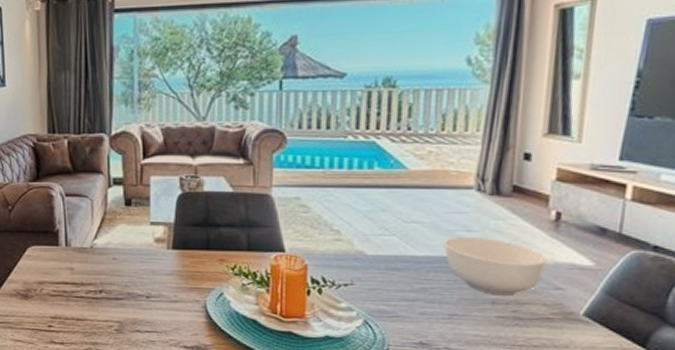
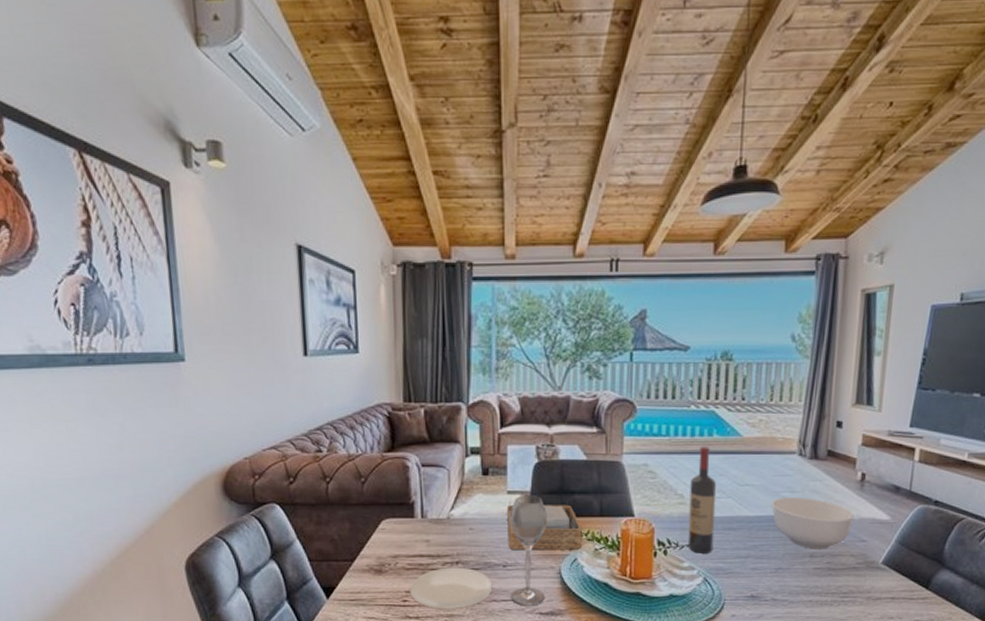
plate: none [55,295,136,338] -> present [410,567,493,610]
napkin holder: none [149,236,228,284] -> present [506,505,582,551]
wineglass: none [152,227,191,339] -> present [509,496,547,606]
wine bottle: none [345,180,379,294] -> present [687,447,717,554]

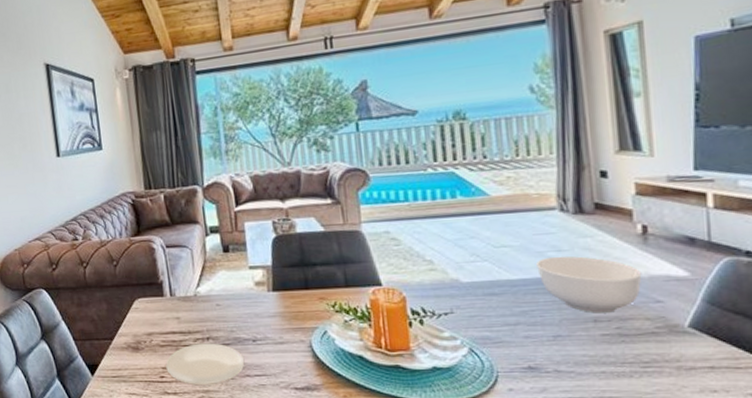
napkin holder: present [506,505,582,551] -> none [250,277,330,324]
wineglass: present [509,496,547,606] -> none [253,269,299,381]
wine bottle: present [687,447,717,554] -> none [438,209,476,322]

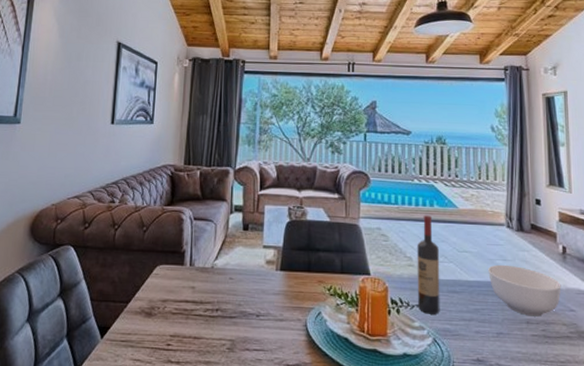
plate: present [165,343,245,386] -> none [174,314,247,357]
wine bottle: none [438,209,476,322] -> present [417,215,440,314]

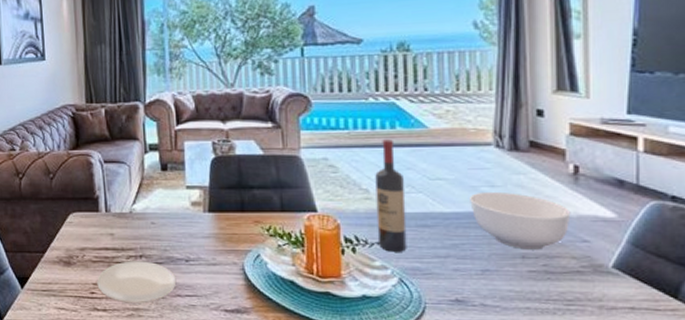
plate: none [174,314,247,357] -> present [97,261,177,304]

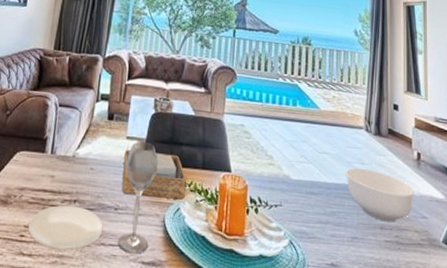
napkin holder: none [186,200,264,246] -> present [121,150,186,200]
wineglass: none [189,190,230,303] -> present [118,142,158,254]
wine bottle: present [375,139,407,252] -> none [275,114,300,216]

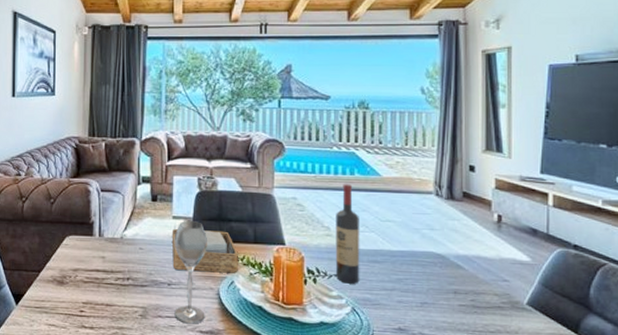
plate: present [28,205,103,251] -> none [86,282,159,323]
wine bottle: none [275,114,300,216] -> present [335,184,360,284]
bowl: present [346,167,415,222] -> none [413,234,495,287]

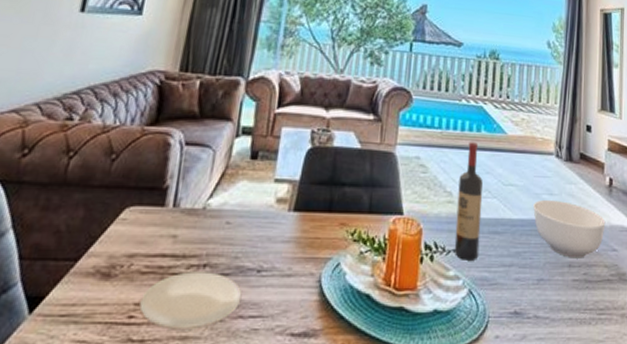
plate: none [86,282,159,323] -> present [139,272,242,330]
napkin holder: present [171,229,238,273] -> none [266,196,349,253]
wineglass: present [174,221,207,324] -> none [260,185,314,325]
bowl: none [413,234,495,287] -> present [533,199,606,258]

